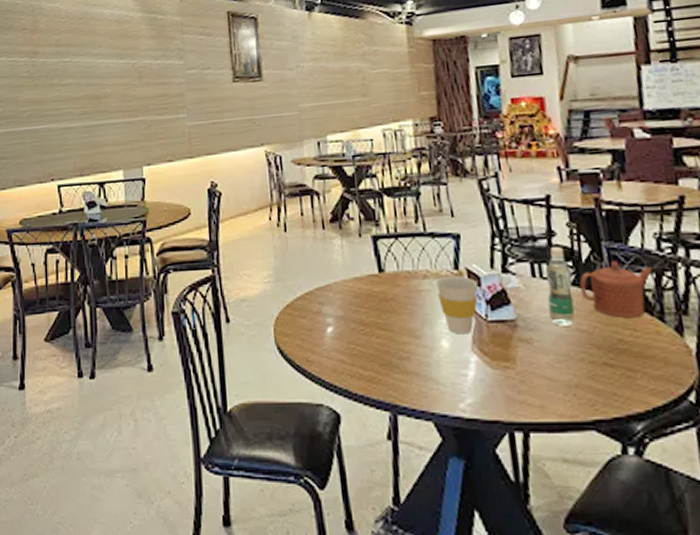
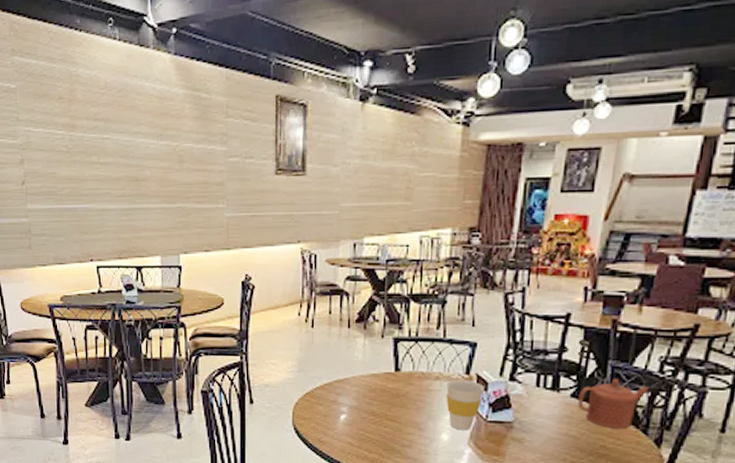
bottle: present [545,247,575,326] -> none [544,362,573,431]

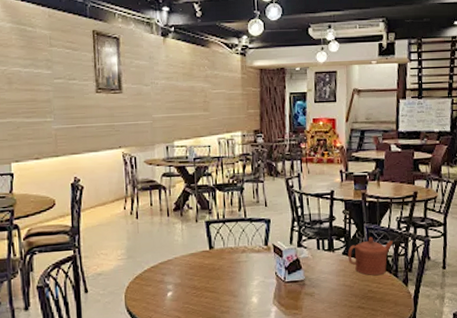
cup: present [446,380,485,430] -> none [251,250,281,293]

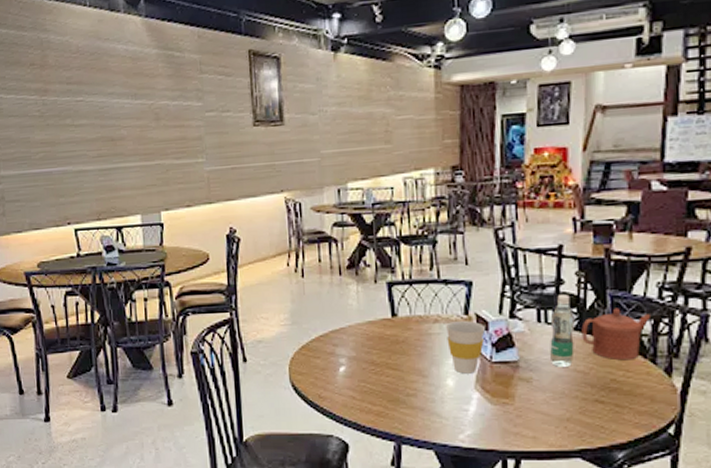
cup: none [251,250,281,293] -> present [446,321,486,374]
bottle: none [326,228,343,283] -> present [550,295,575,367]

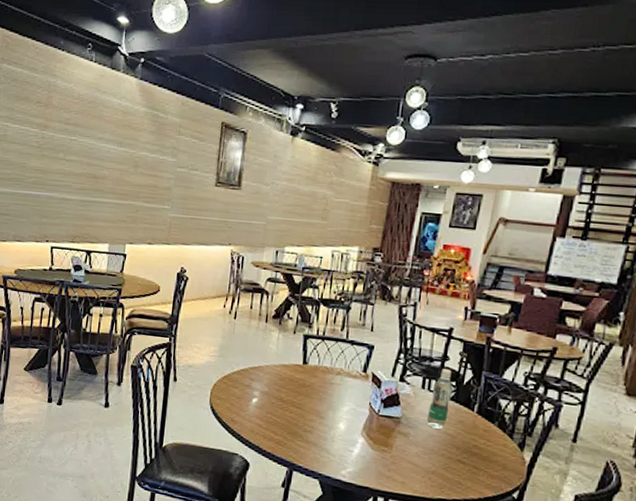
cup: present [446,321,486,374] -> none [345,376,379,422]
teapot: present [581,308,652,361] -> none [456,387,516,432]

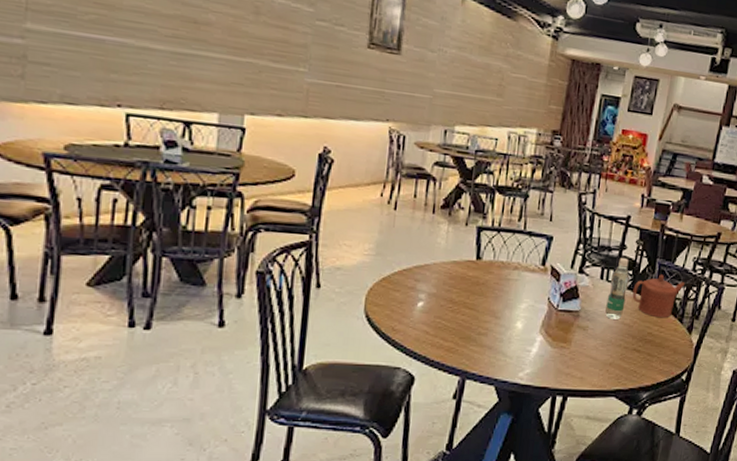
teapot: none [456,387,516,432] -> present [632,274,685,318]

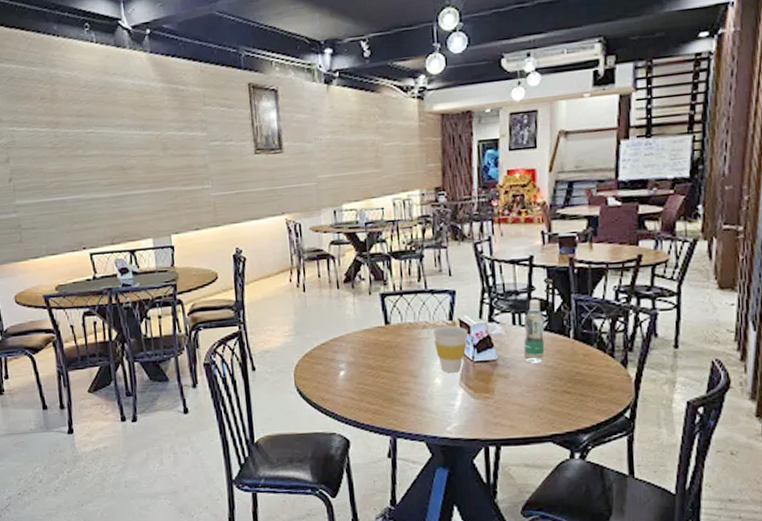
cup: none [522,270,558,319] -> present [433,326,468,373]
teapot: present [632,274,685,318] -> none [550,309,610,356]

